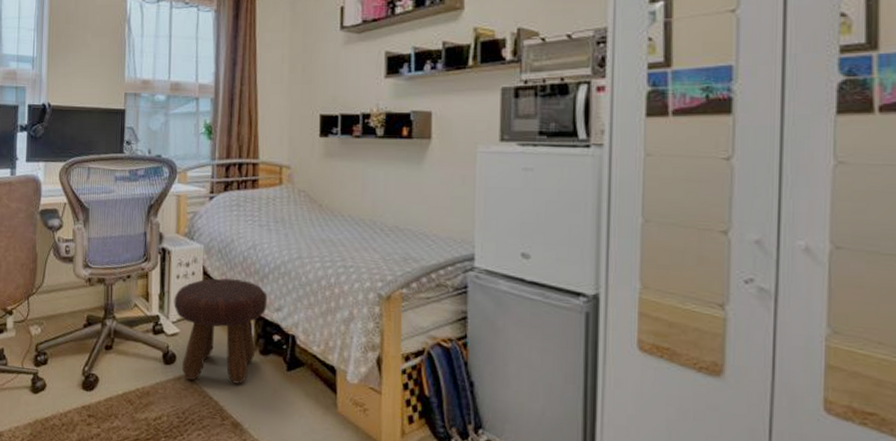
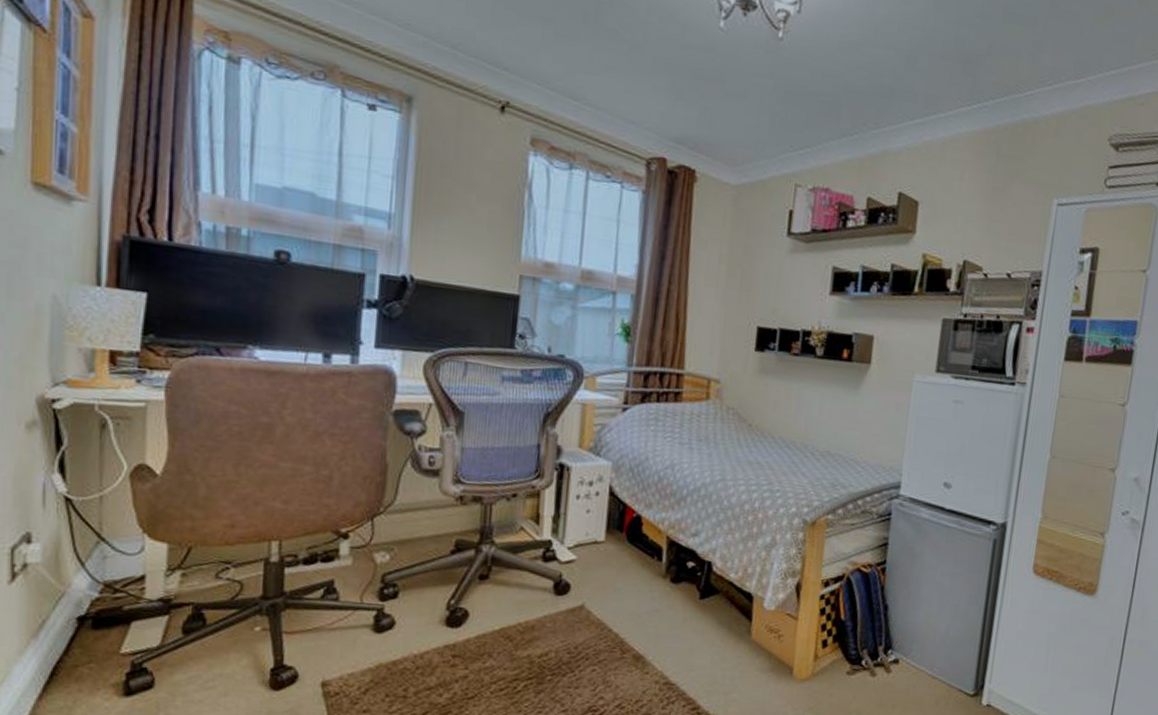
footstool: present [174,278,268,384] -> none [570,499,684,614]

